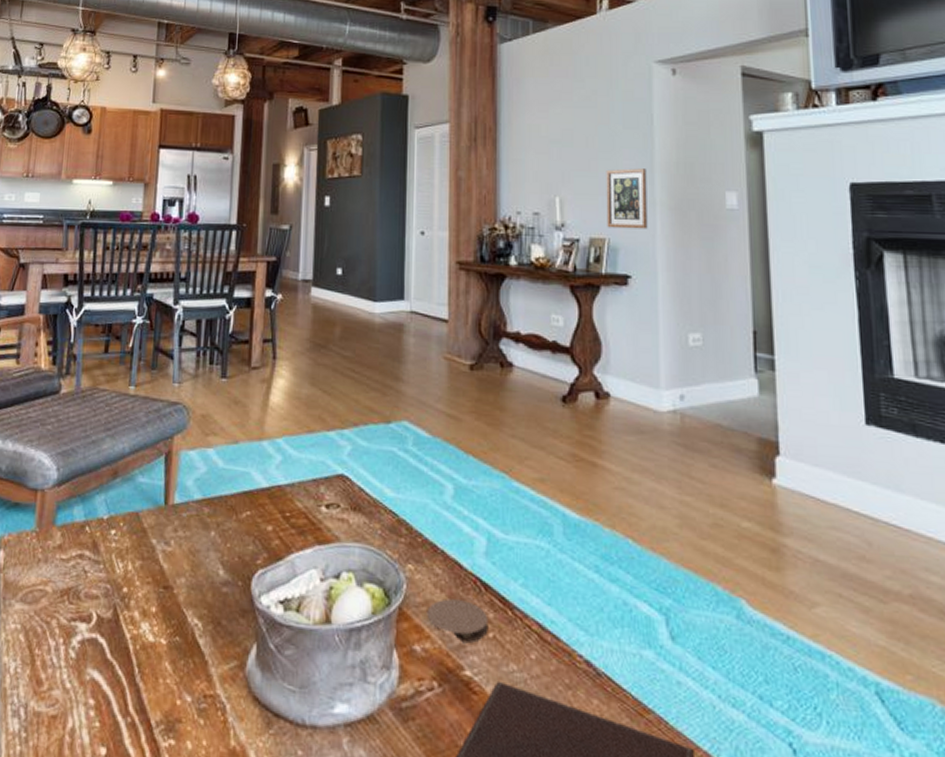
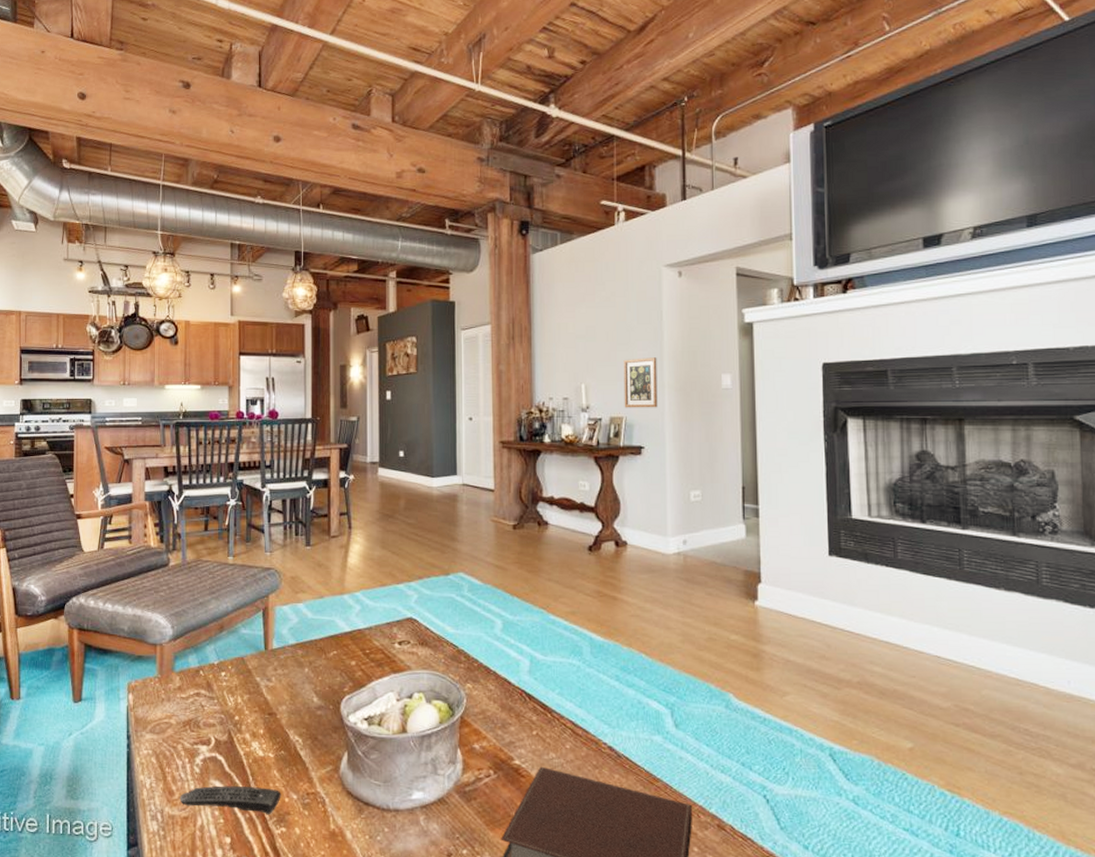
remote control: none [48,677,173,721] -> present [179,786,281,815]
coaster: present [426,598,489,644] -> none [483,708,532,740]

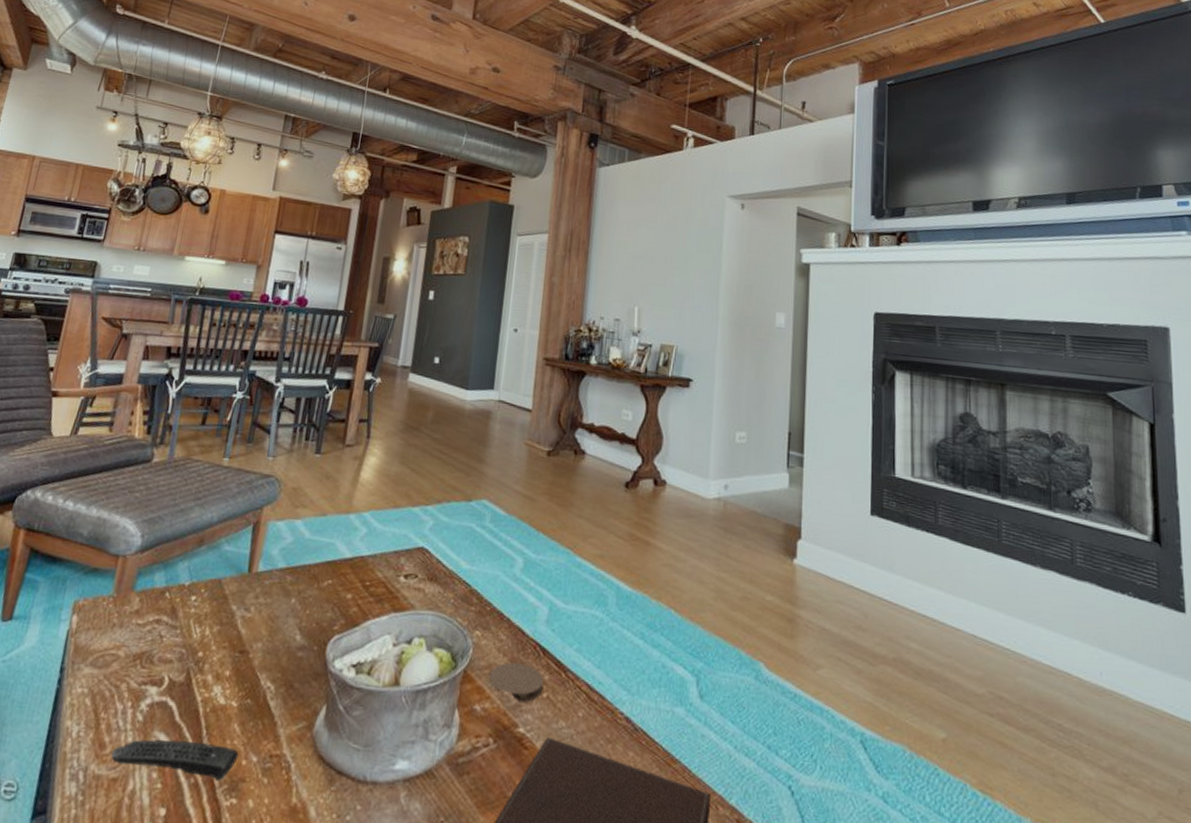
coaster: none [483,708,532,740] -> present [488,662,544,703]
picture frame: present [623,357,658,408] -> none [676,286,713,340]

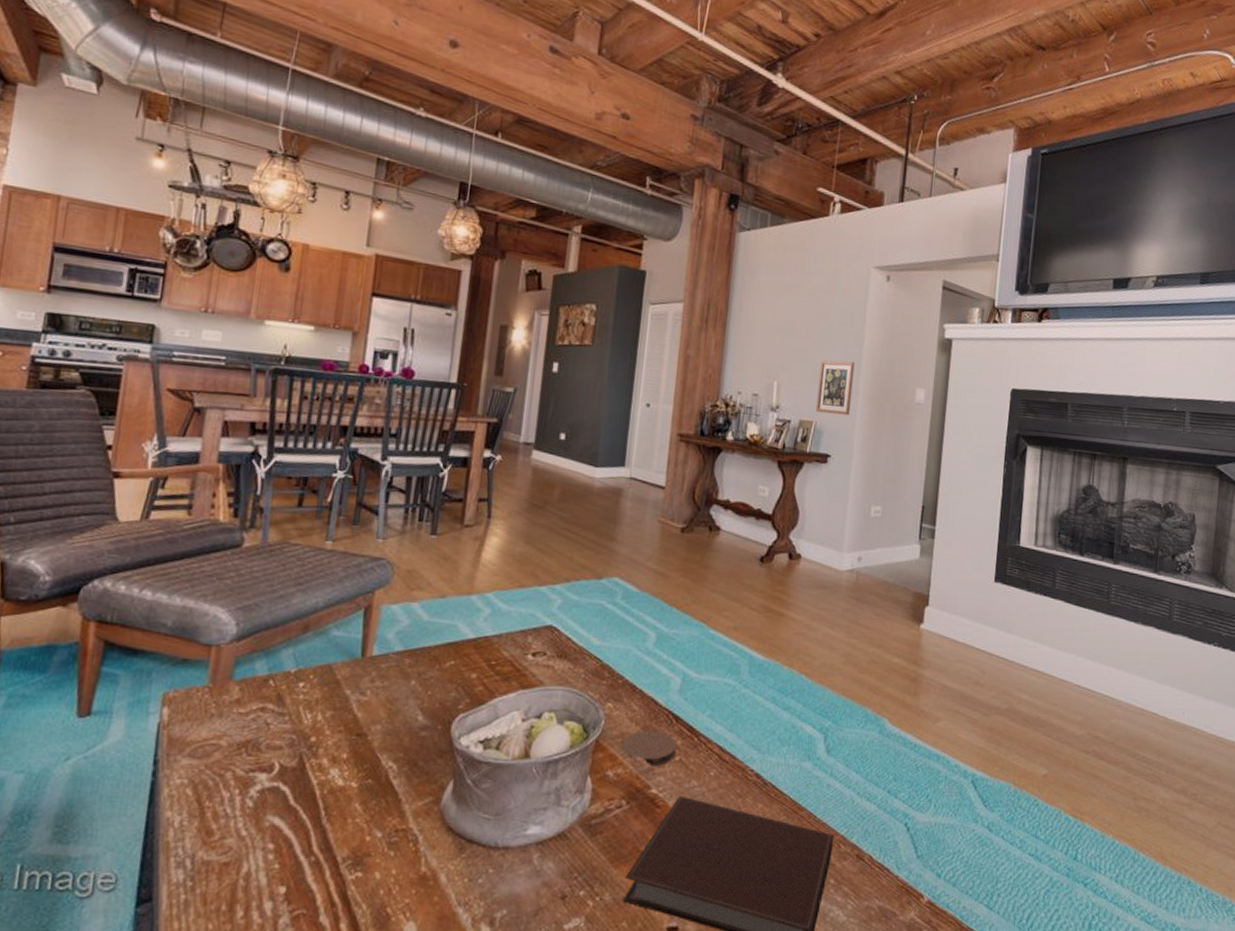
remote control: present [111,739,239,781] -> none [220,823,362,858]
picture frame: none [676,286,713,340] -> present [815,360,855,416]

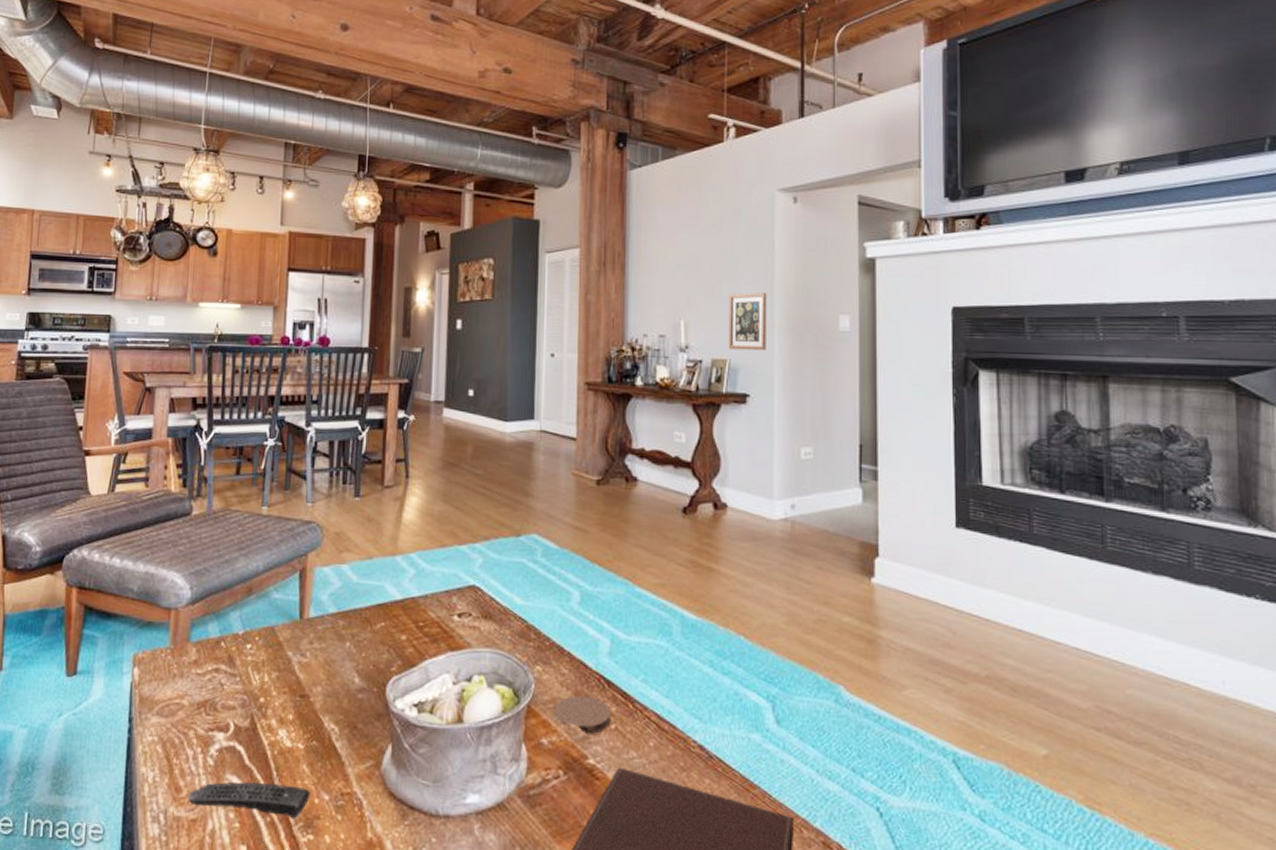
remote control: none [220,823,362,858] -> present [187,782,311,819]

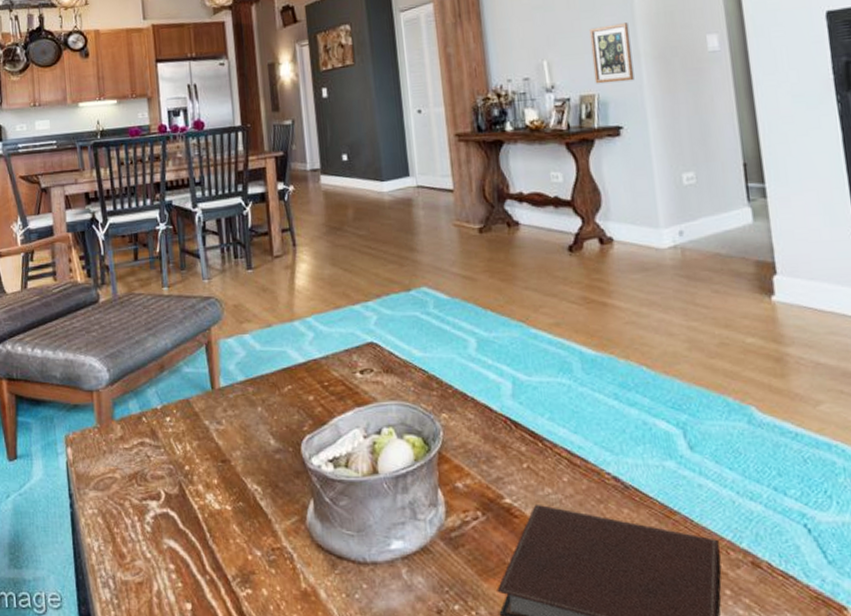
remote control: present [187,782,311,819] -> none [131,545,244,576]
coaster: present [553,696,611,735] -> none [464,439,522,476]

